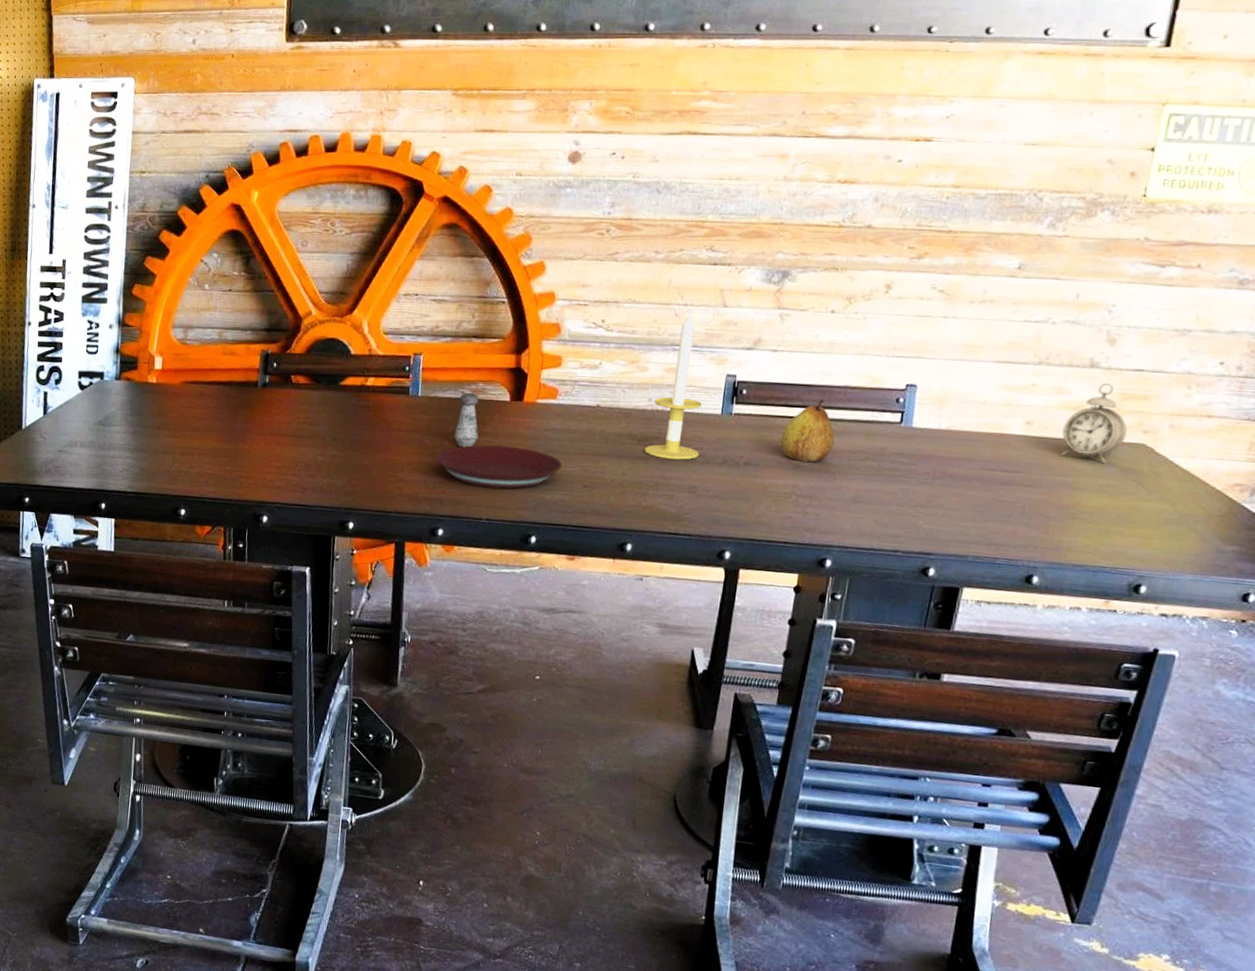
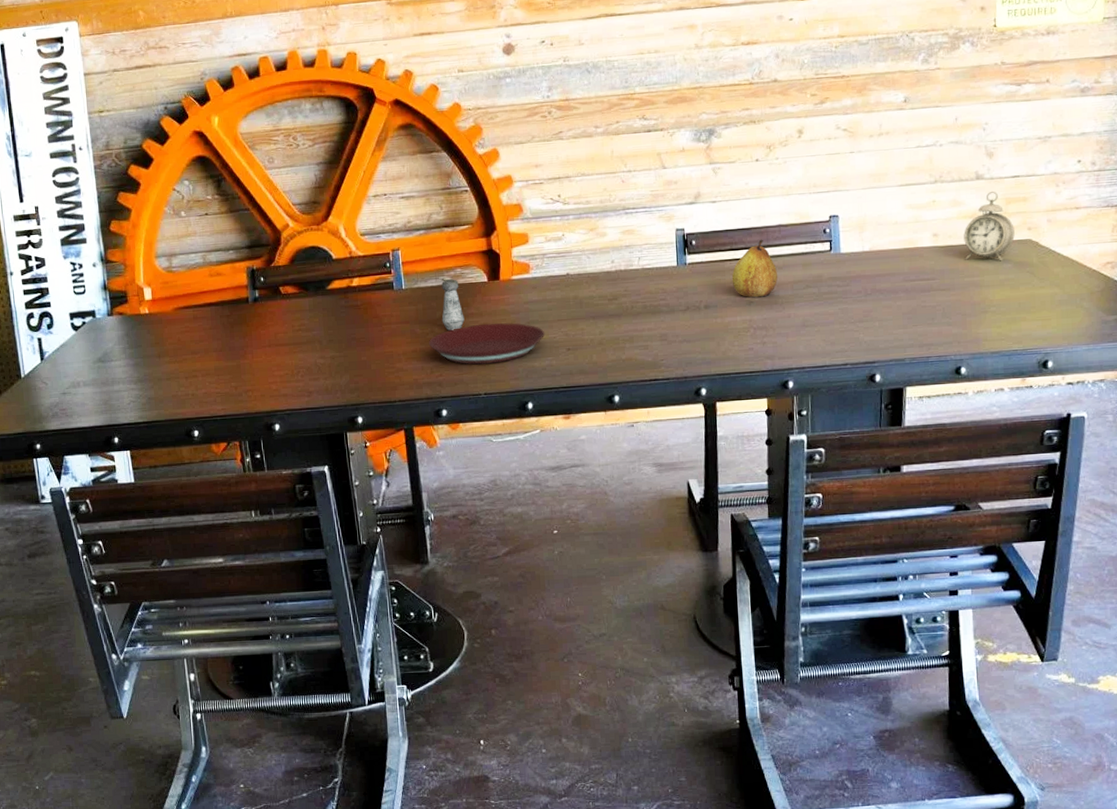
candle: present [644,311,702,460] -> none [615,176,664,313]

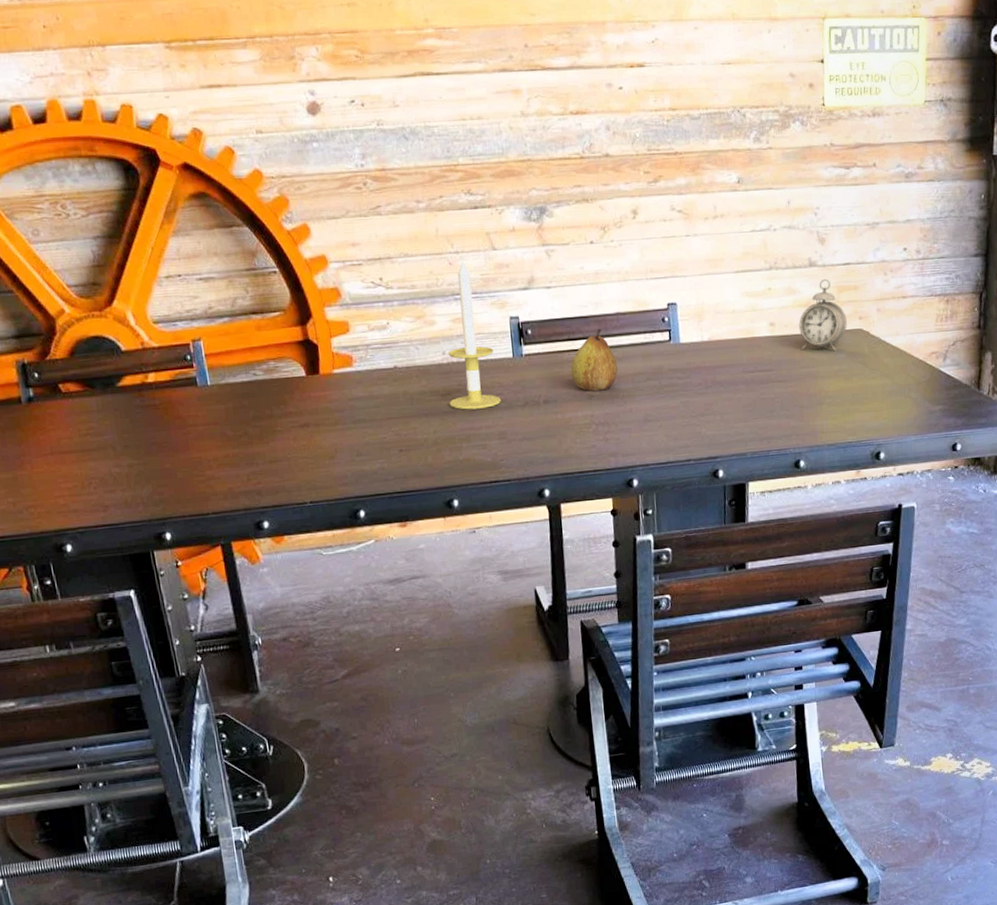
plate: present [428,322,545,365] -> none [242,422,374,470]
salt shaker: present [441,279,465,331] -> none [253,373,282,432]
candle: none [615,176,664,313] -> present [448,258,501,410]

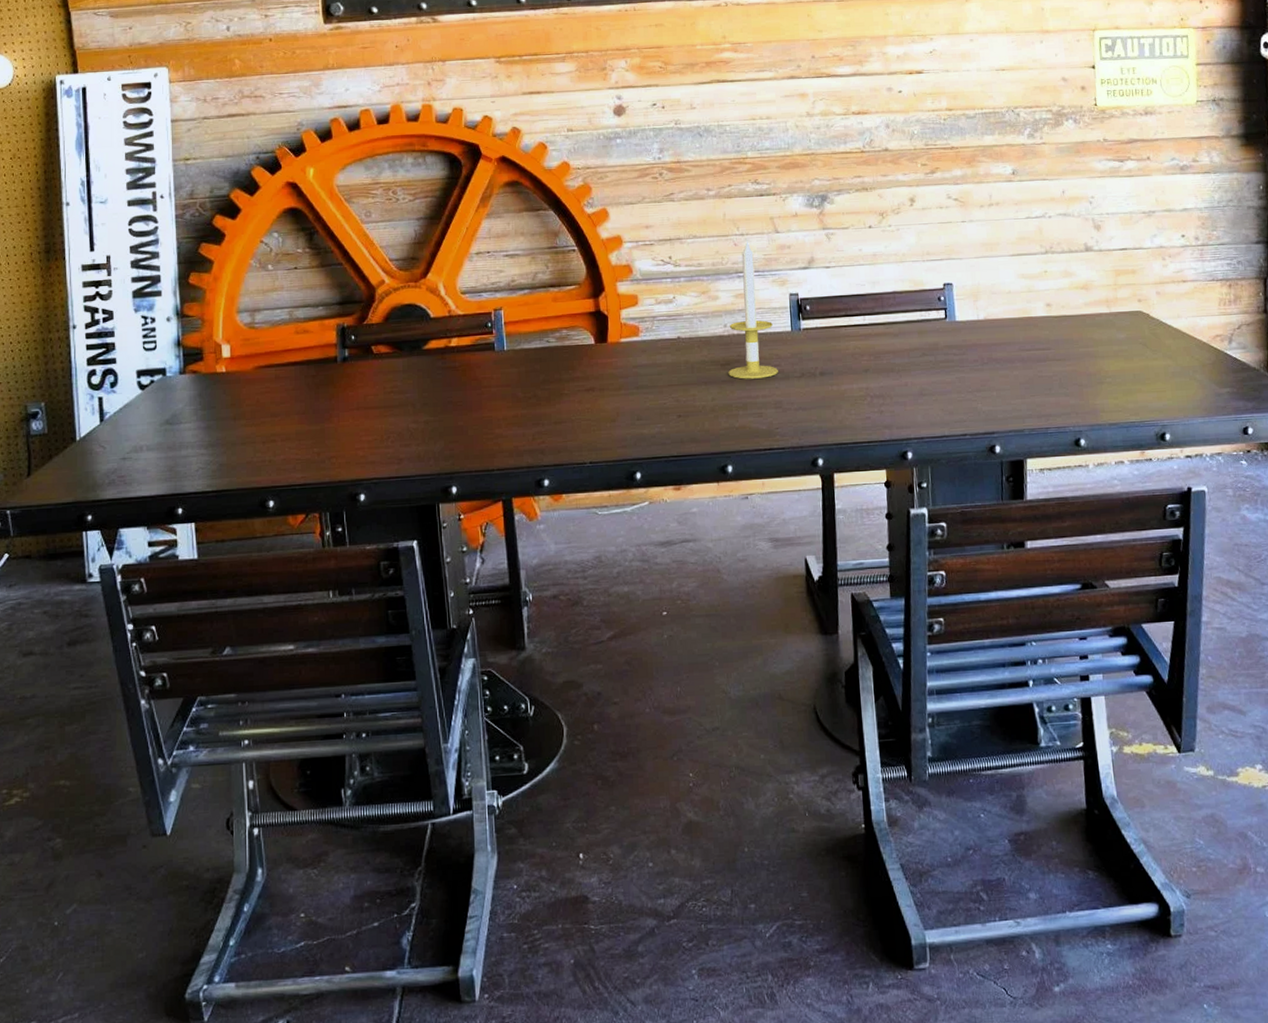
fruit: present [570,328,618,391] -> none [847,306,894,365]
alarm clock: present [799,278,847,352] -> none [1076,262,1126,332]

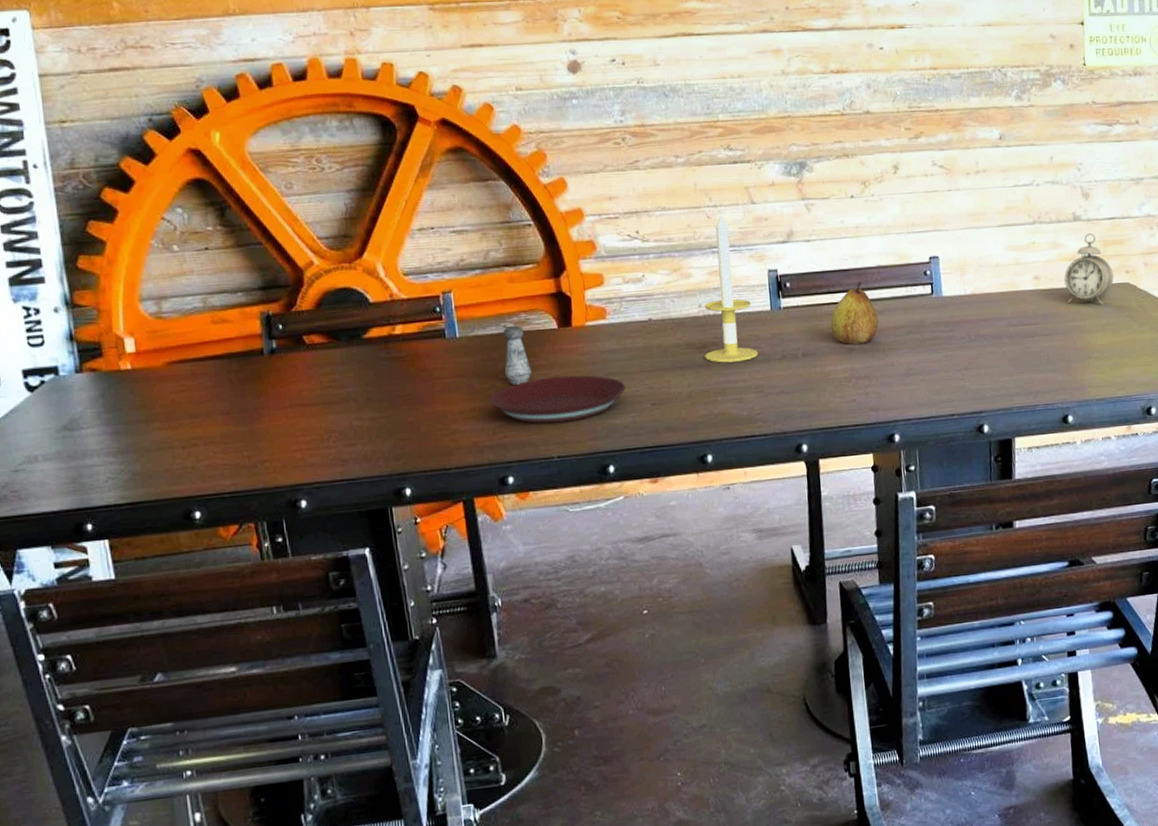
plate: none [530,387,655,431] -> present [489,374,627,424]
salt shaker: none [545,341,570,395] -> present [503,326,532,385]
fruit: none [847,306,894,365] -> present [830,281,879,345]
alarm clock: none [1076,262,1126,332] -> present [1064,232,1114,305]

